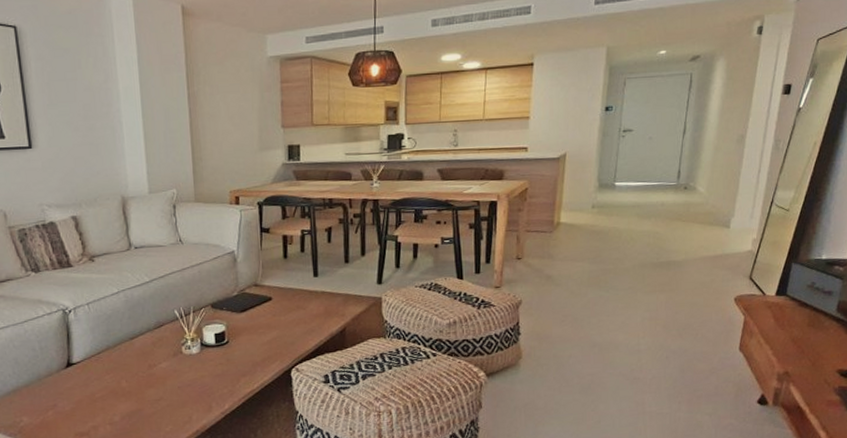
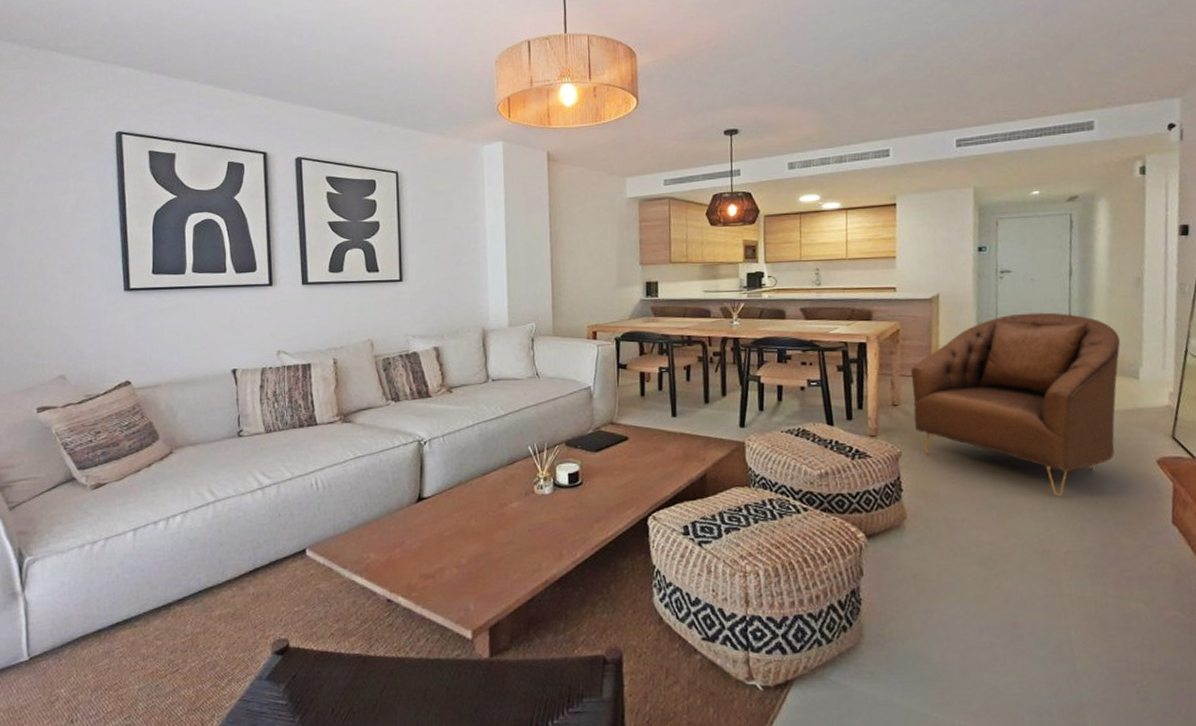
armchair: none [535,169,718,332] -> present [910,312,1120,496]

